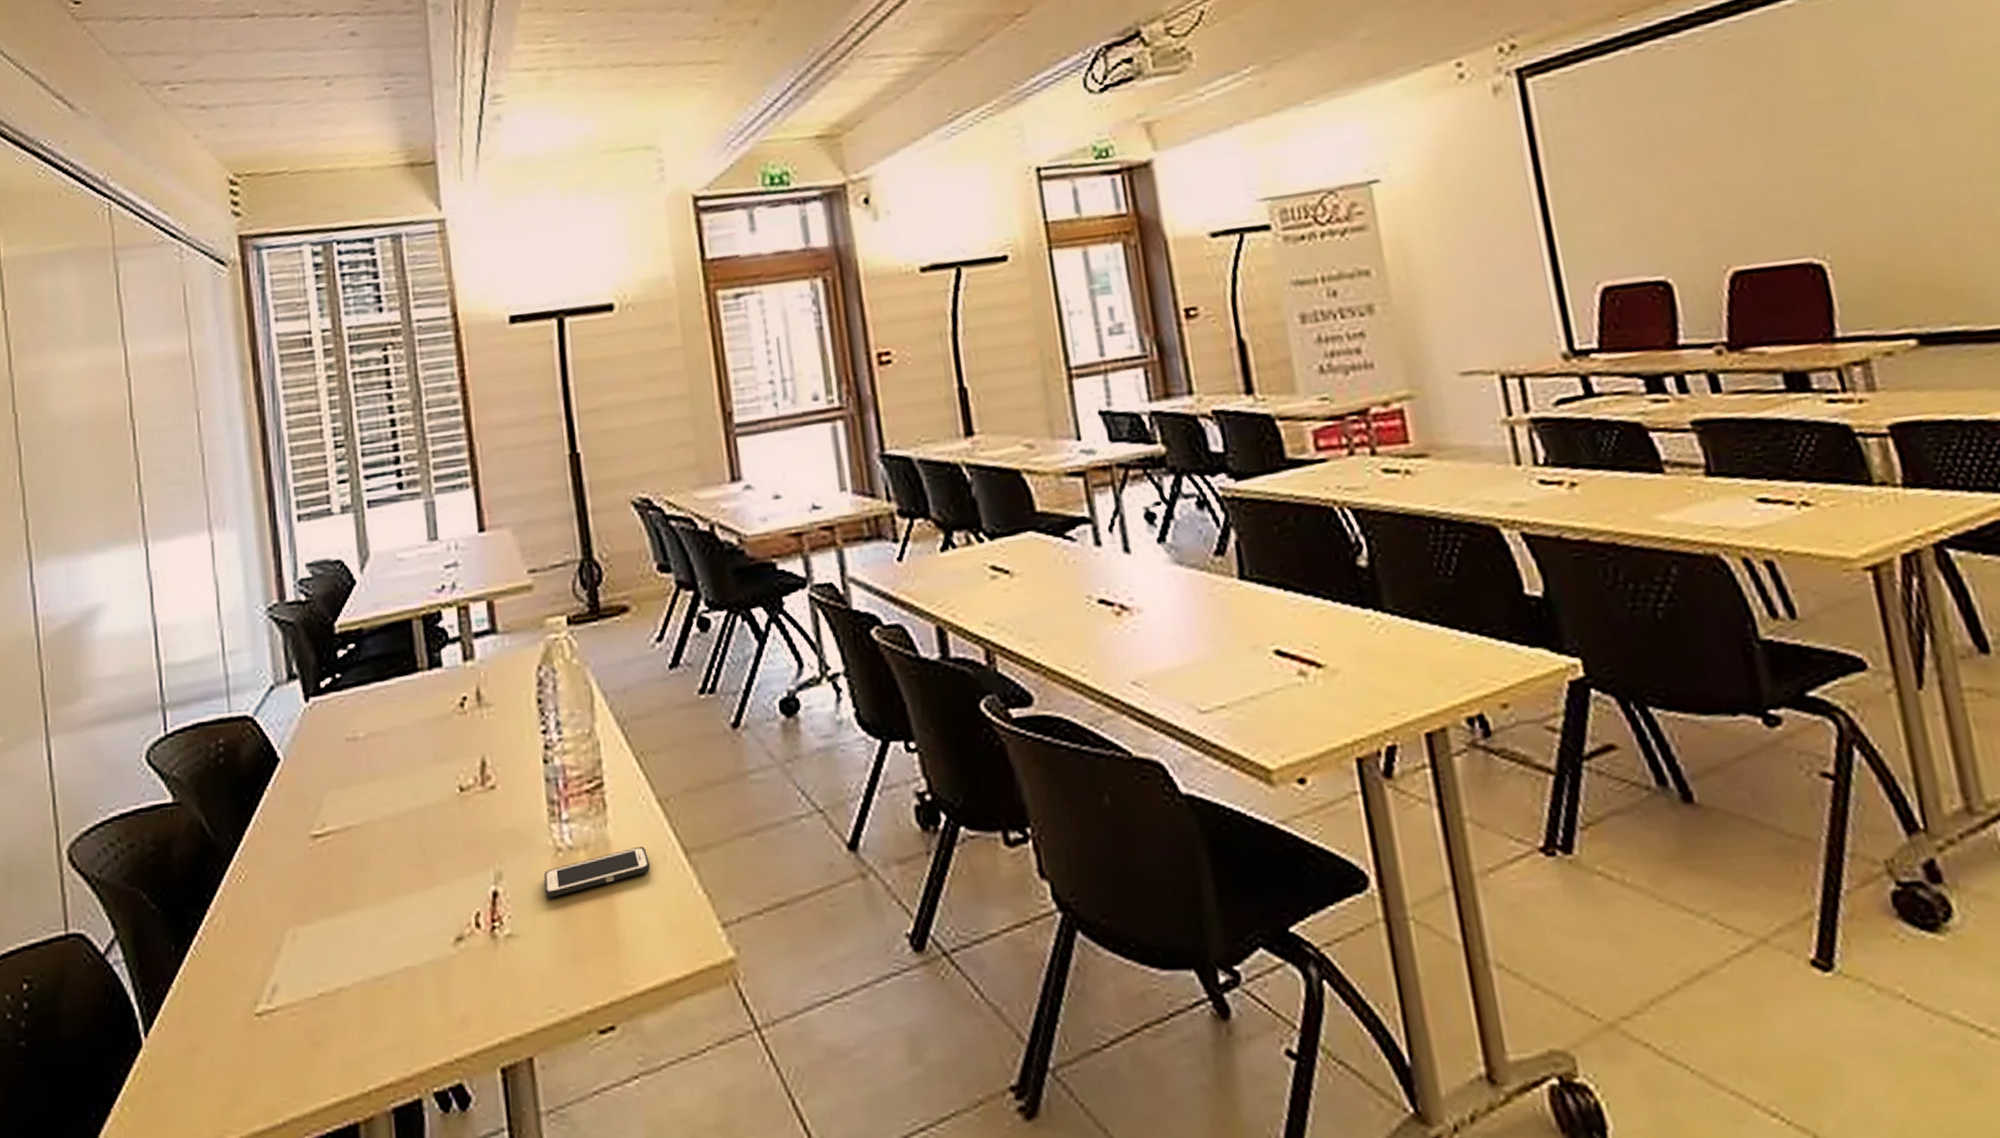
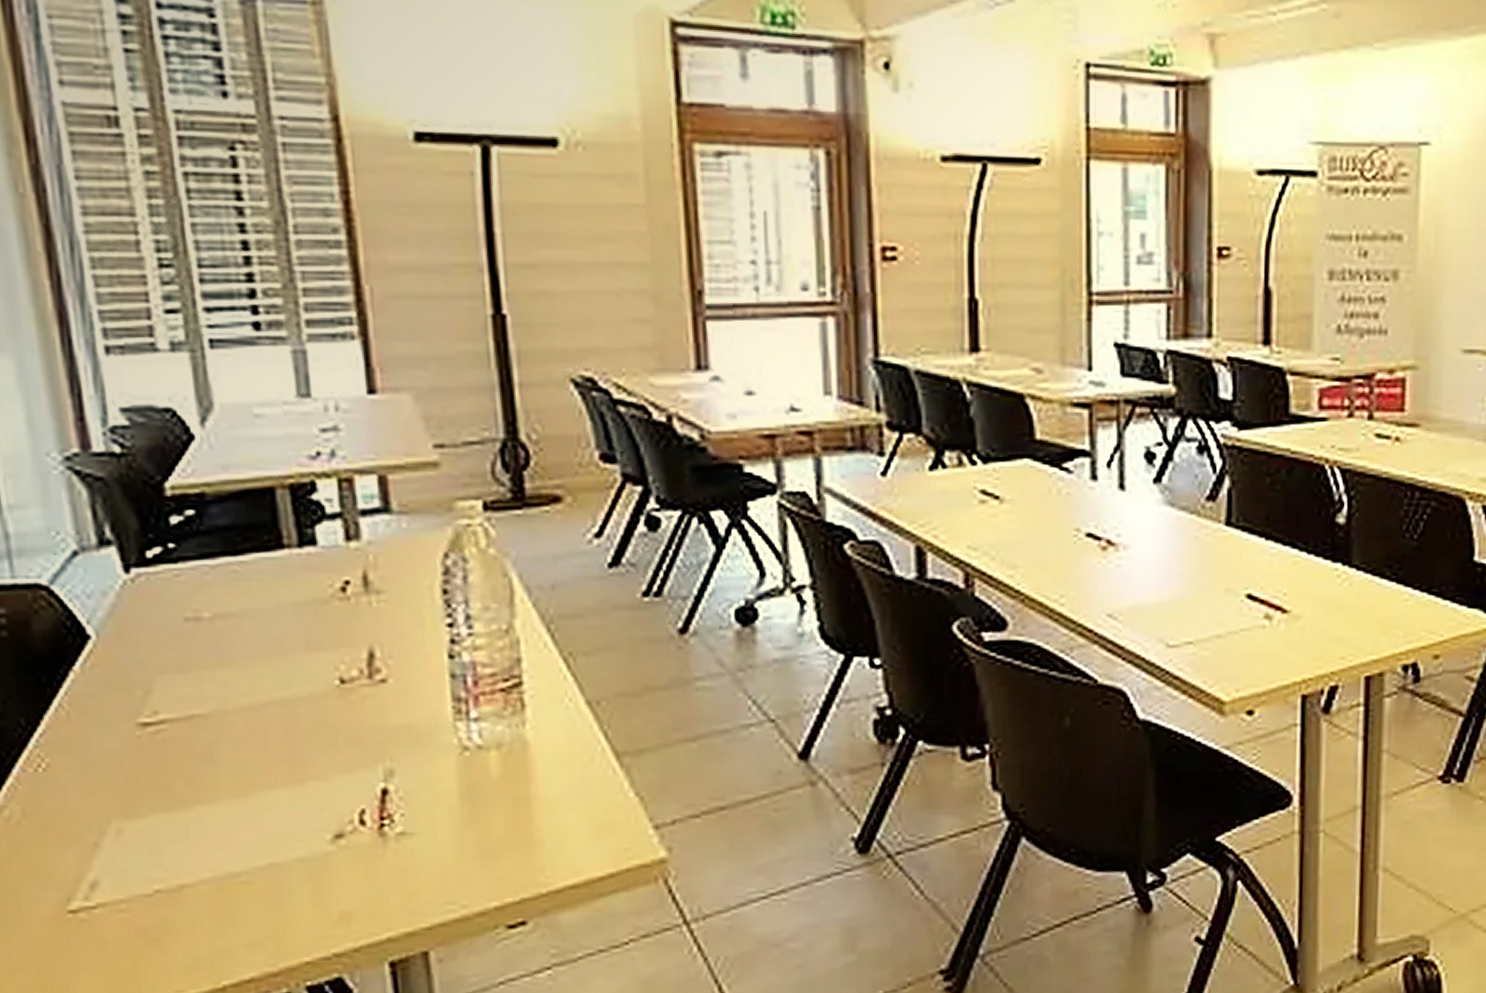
cell phone: present [543,846,650,899] -> none [446,747,574,798]

